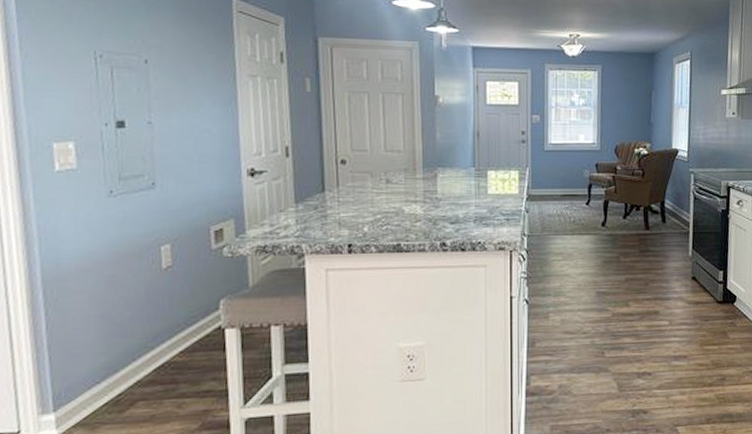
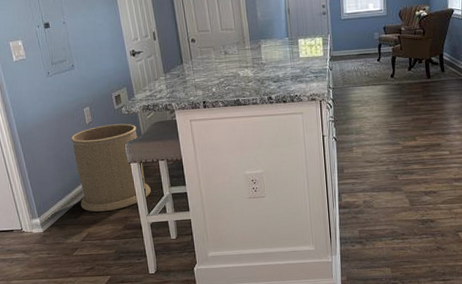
trash can: none [131,270,253,403] -> present [70,123,151,212]

